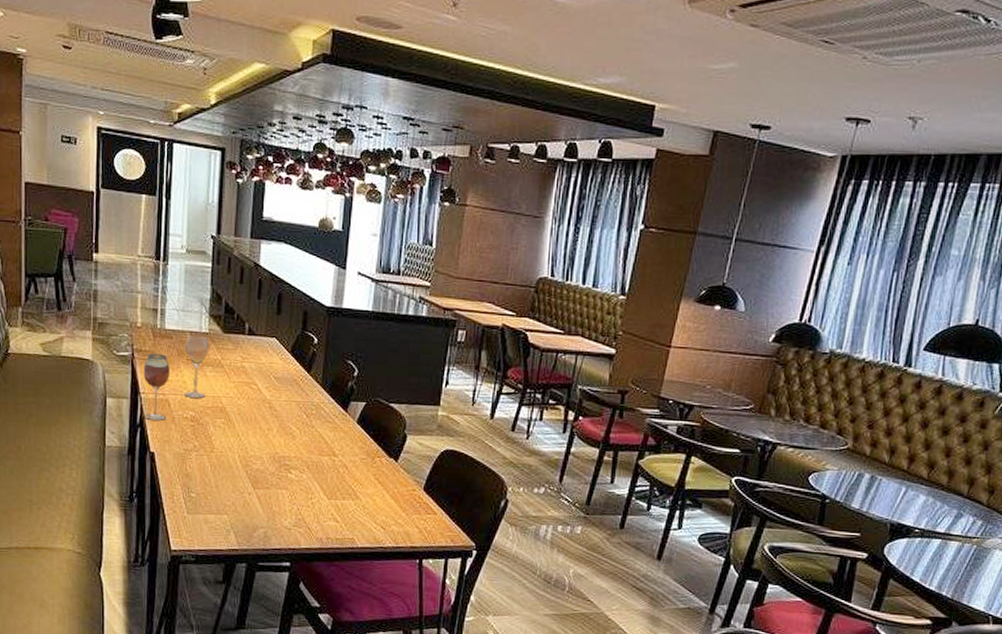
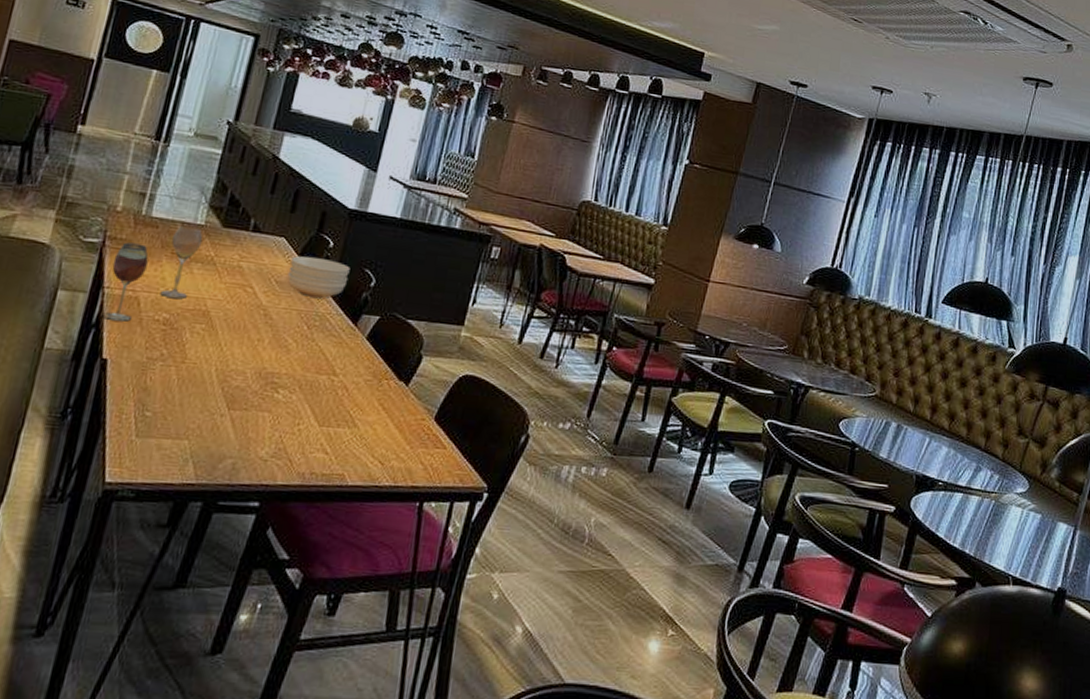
bowl: none [283,353,335,390] -> present [287,256,351,299]

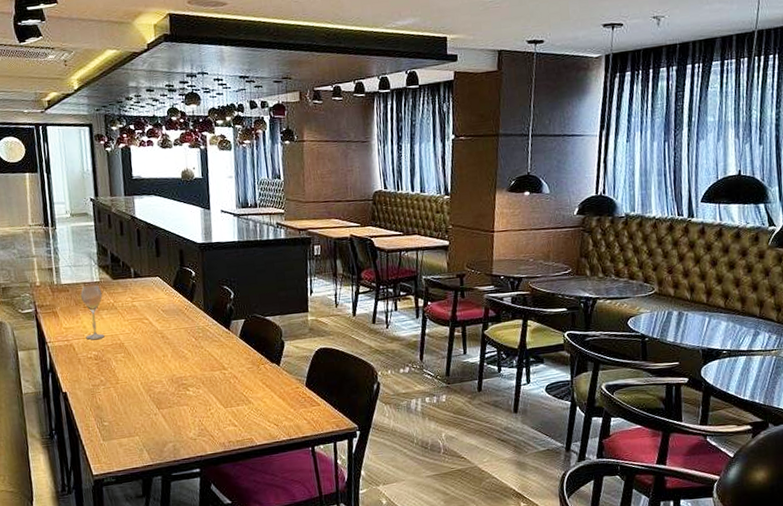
wineglass: present [102,242,149,322] -> none [46,306,72,365]
bowl: present [287,256,351,299] -> none [168,285,214,317]

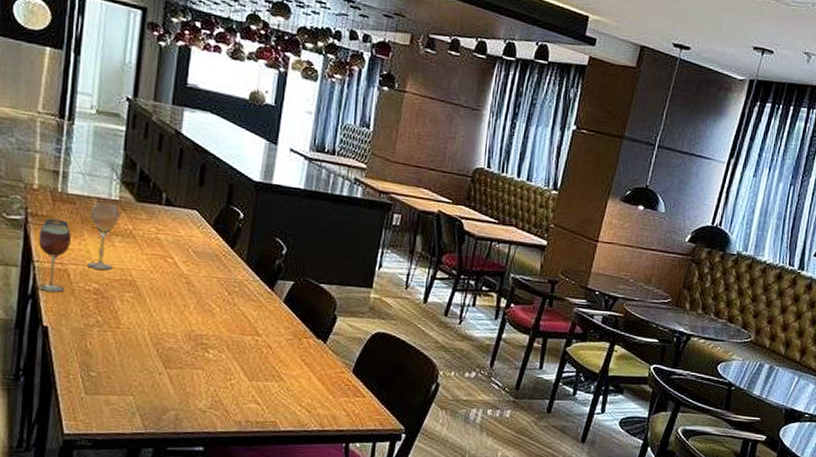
wineglass: none [46,306,72,365] -> present [36,218,72,292]

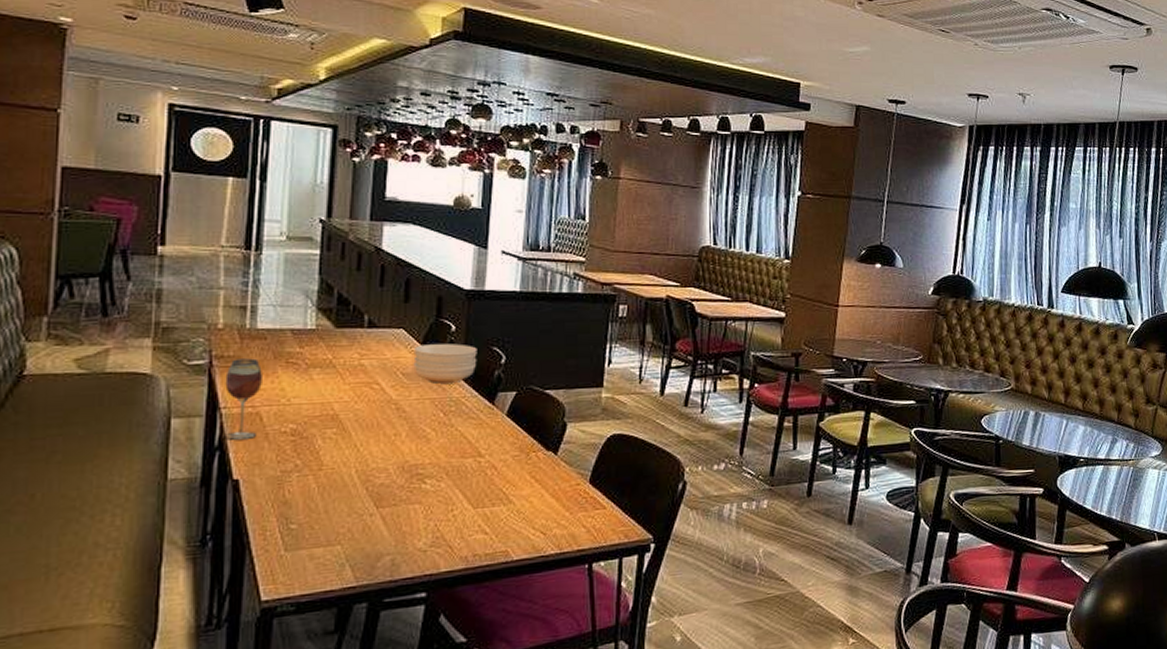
wineglass: present [87,201,120,271] -> none [282,332,317,408]
bowl: none [203,227,262,267] -> present [413,343,477,385]

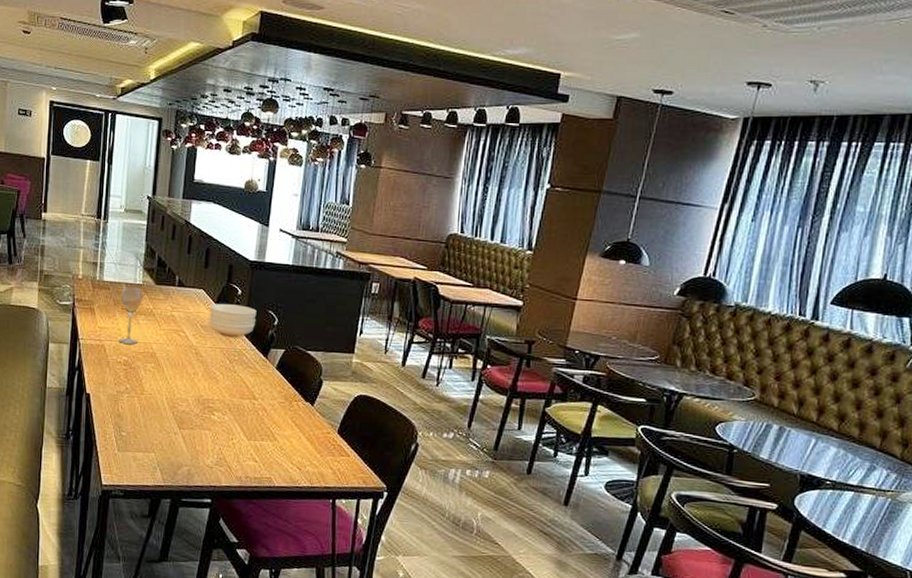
wineglass: present [224,358,264,440] -> none [81,303,107,364]
wineglass: none [282,332,317,408] -> present [118,286,143,345]

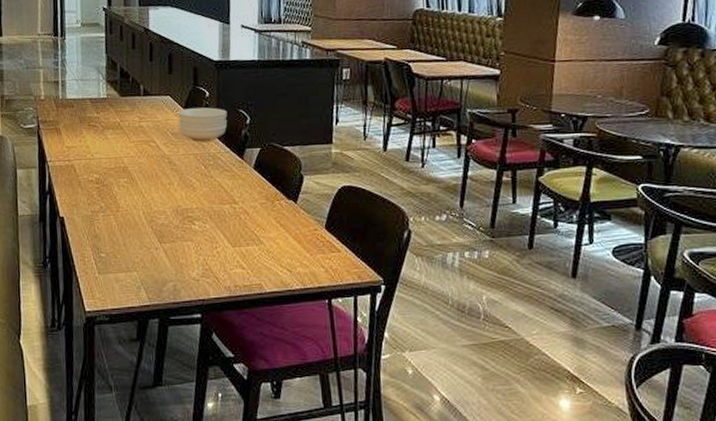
wineglass: present [118,286,143,345] -> none [86,100,109,162]

